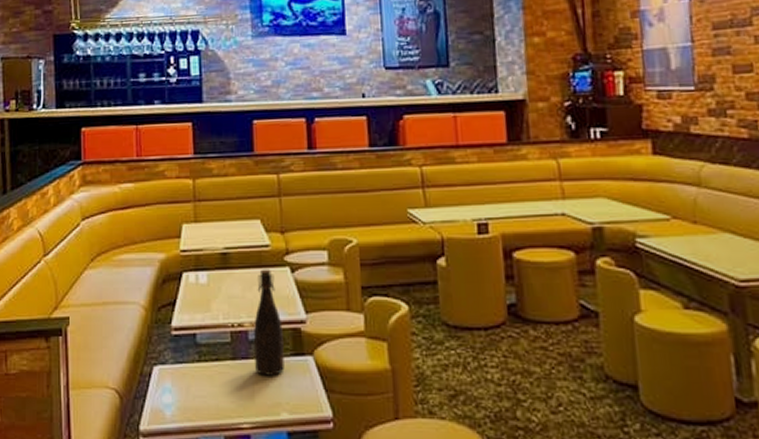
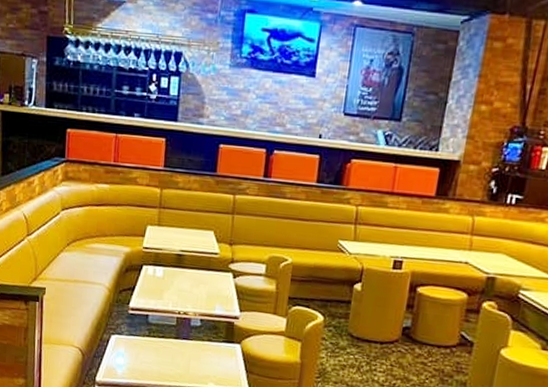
bottle: present [254,269,284,376] -> none [193,272,220,355]

